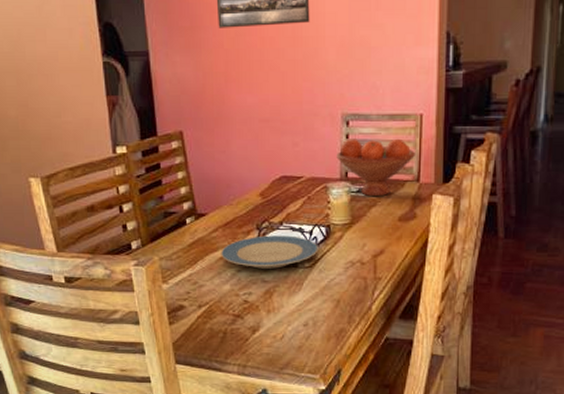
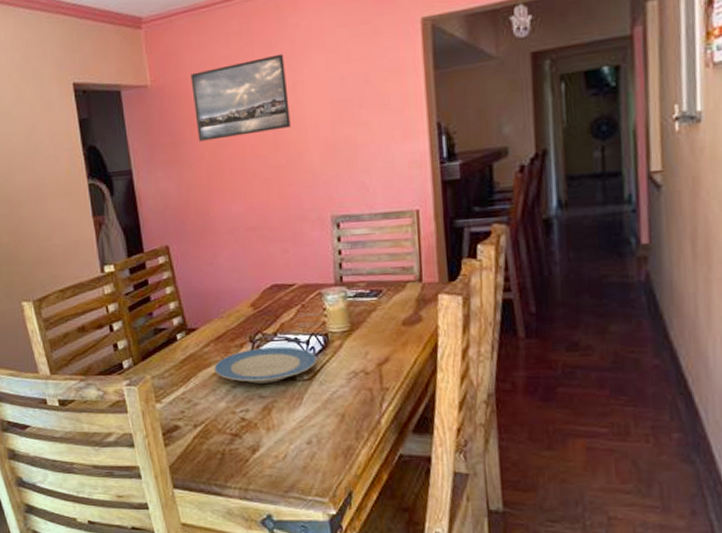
fruit bowl: present [336,138,415,197] -> none [329,237,415,301]

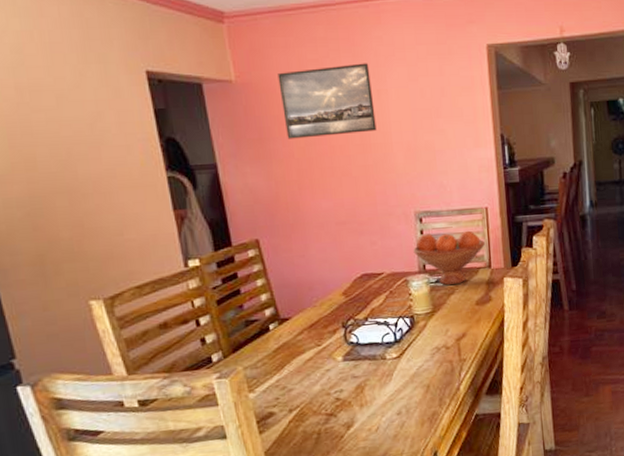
plate: present [214,346,317,384] -> none [308,329,405,366]
fruit bowl: none [329,237,415,301] -> present [413,230,485,286]

